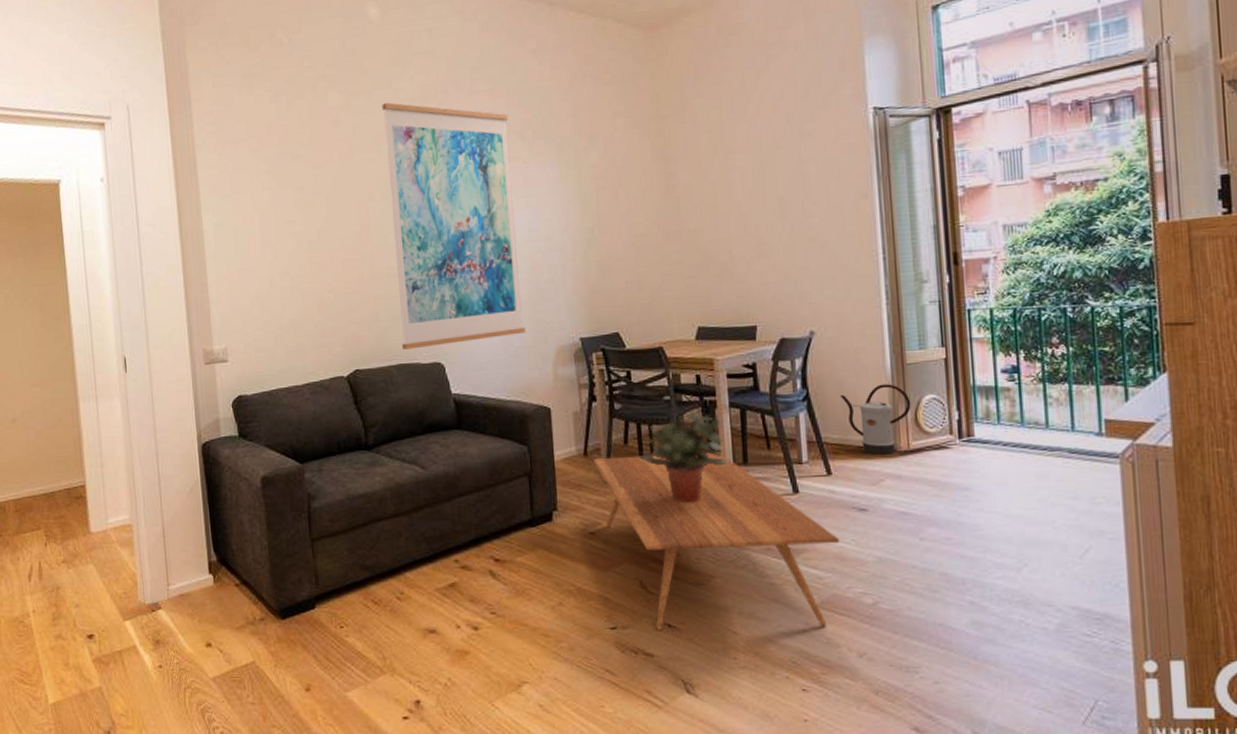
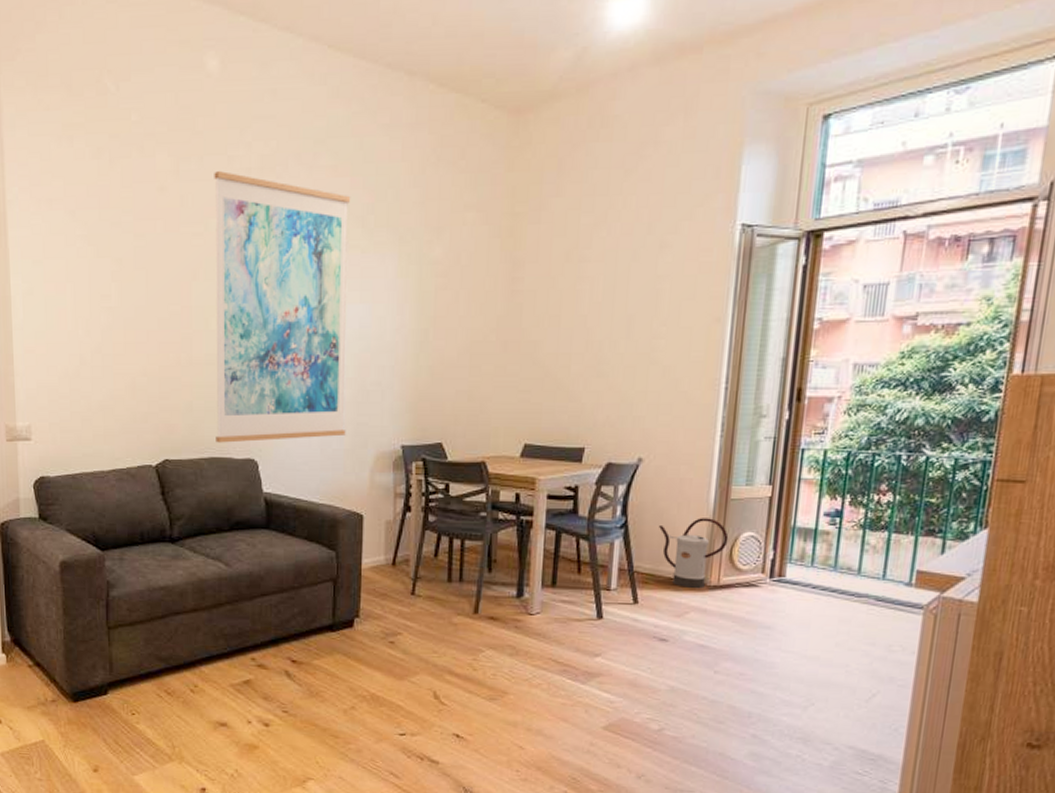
coffee table: present [592,452,840,630] -> none [400,569,636,747]
potted plant: present [639,412,730,504] -> none [447,531,538,621]

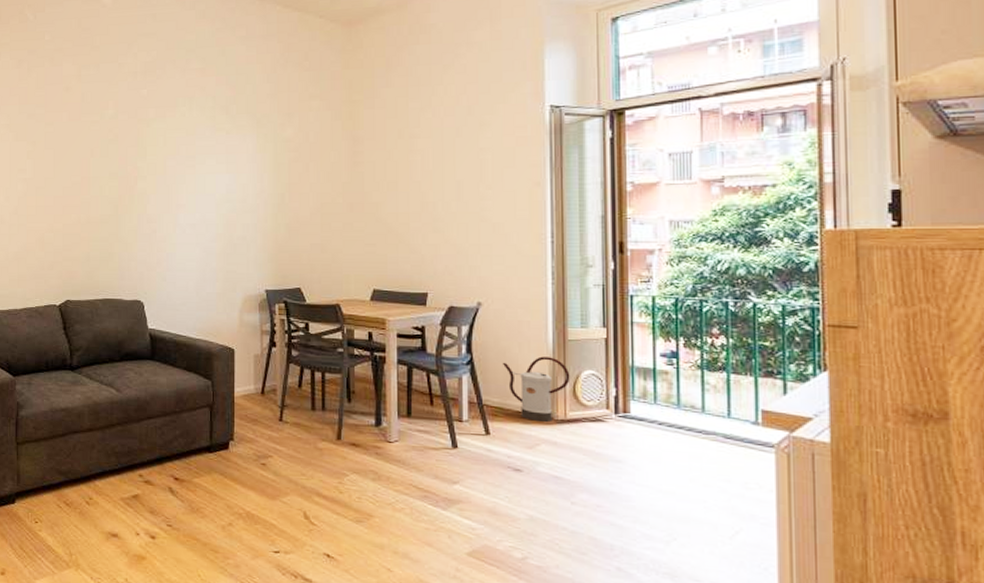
wall art: present [214,171,351,443] -> none [108,75,217,287]

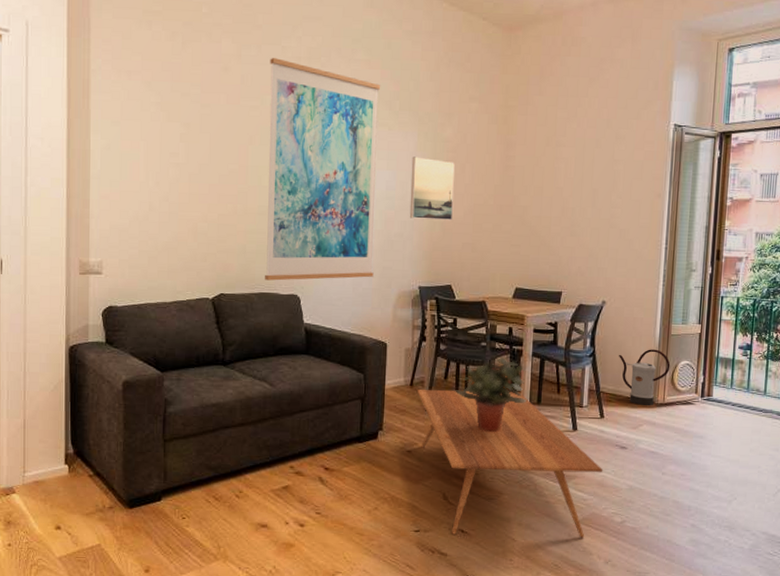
wall art: none [108,75,217,287] -> present [265,58,381,281]
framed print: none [251,158,298,222] -> present [409,156,455,221]
coffee table: none [268,398,494,574] -> present [416,389,603,538]
potted plant: none [311,365,394,447] -> present [455,358,527,433]

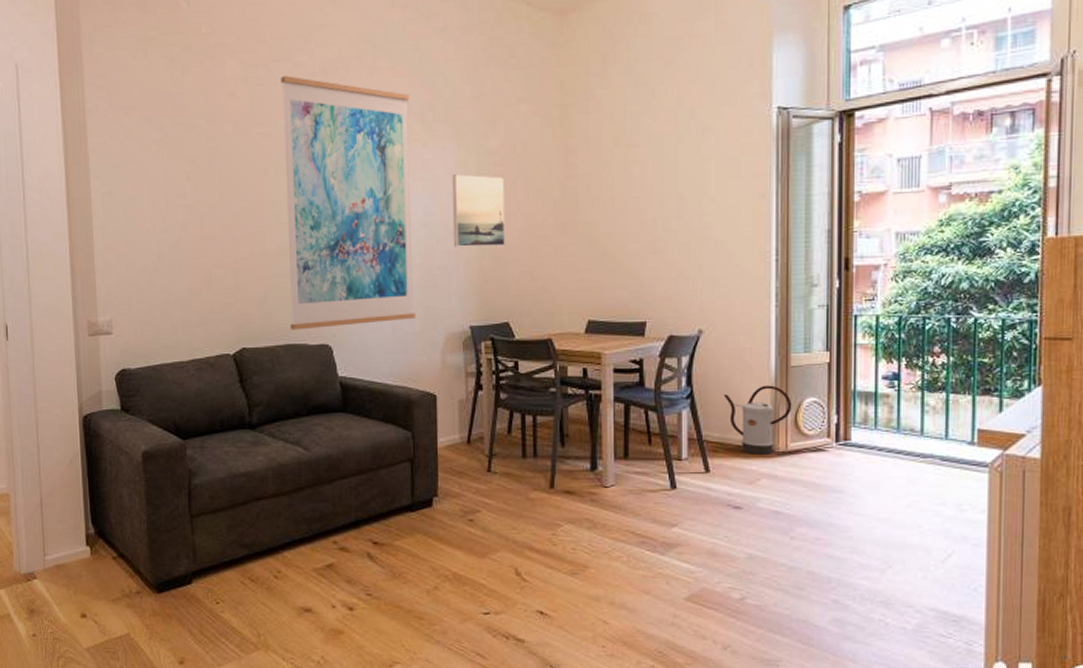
coffee table: present [416,389,603,538] -> none [475,445,713,619]
potted plant: present [455,358,527,433] -> none [521,405,611,495]

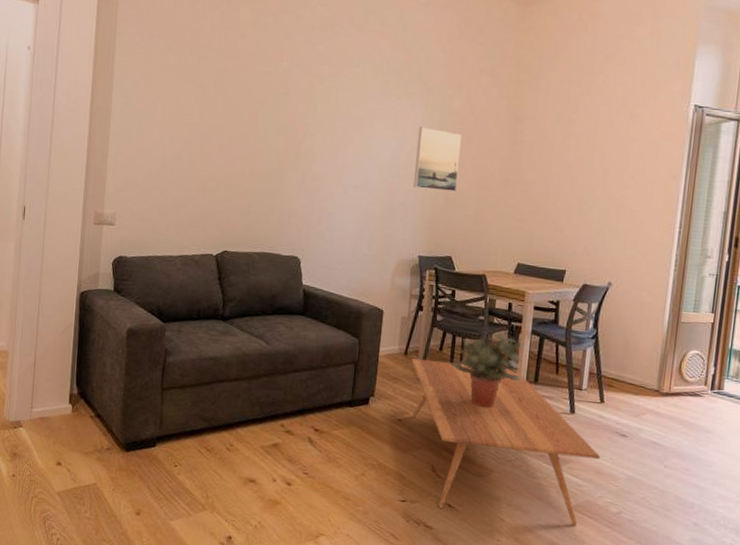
wall art: present [280,76,416,330] -> none [267,26,392,244]
coffee table: none [475,445,713,619] -> present [410,359,601,525]
potted plant: none [521,405,611,495] -> present [449,333,524,408]
watering can: present [723,385,792,456] -> none [622,335,679,395]

